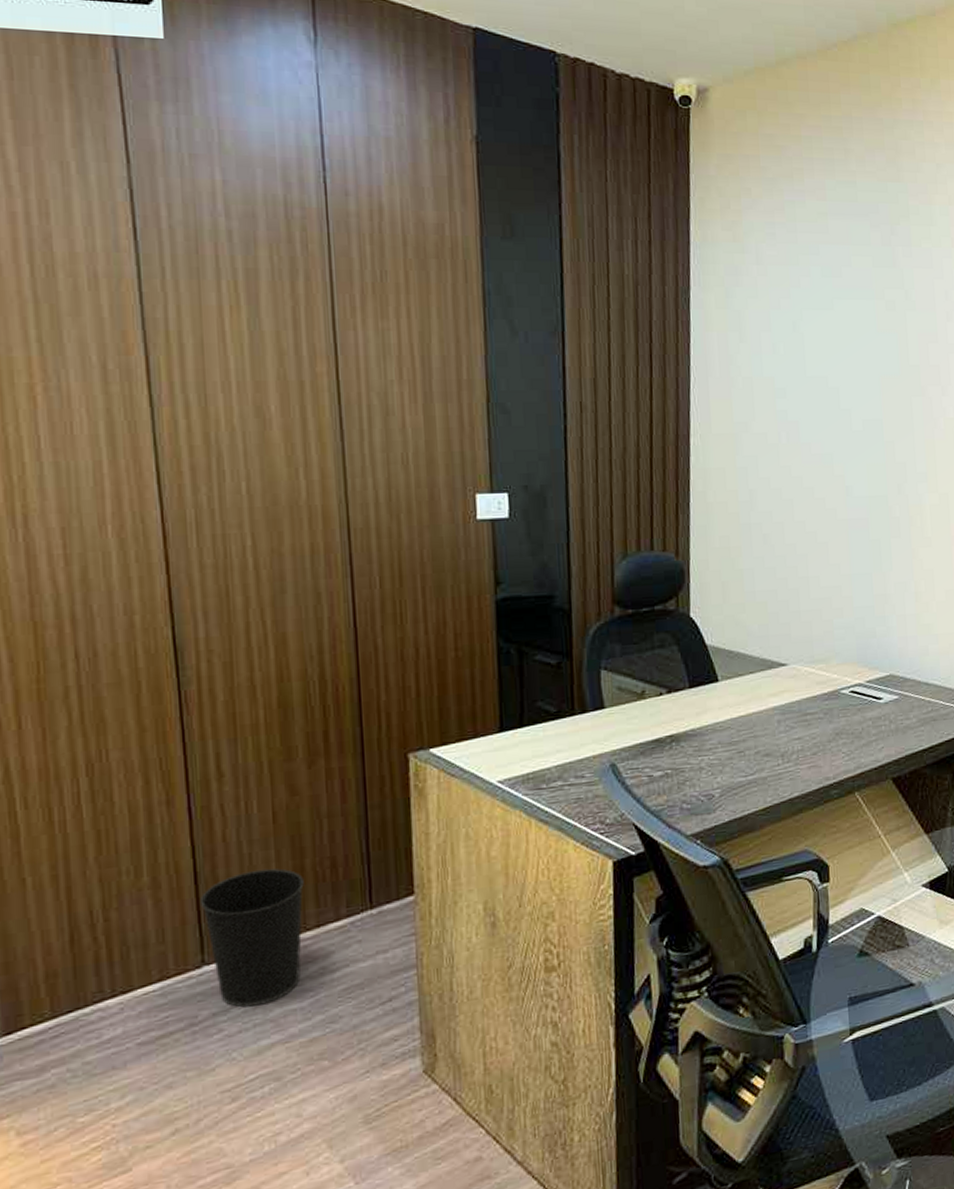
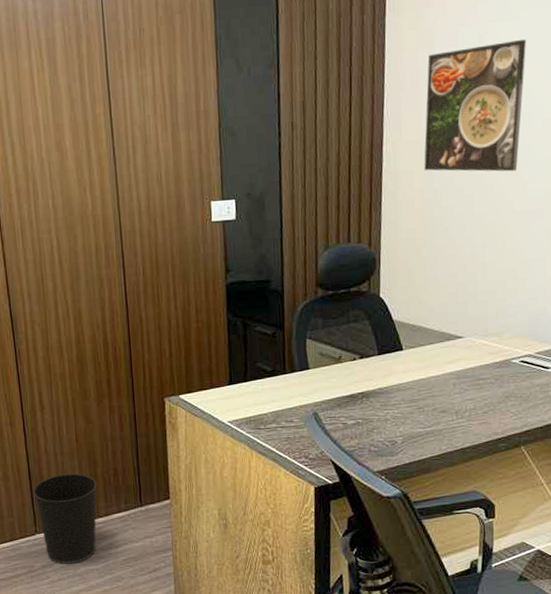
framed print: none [737,331,843,475] -> present [424,39,526,172]

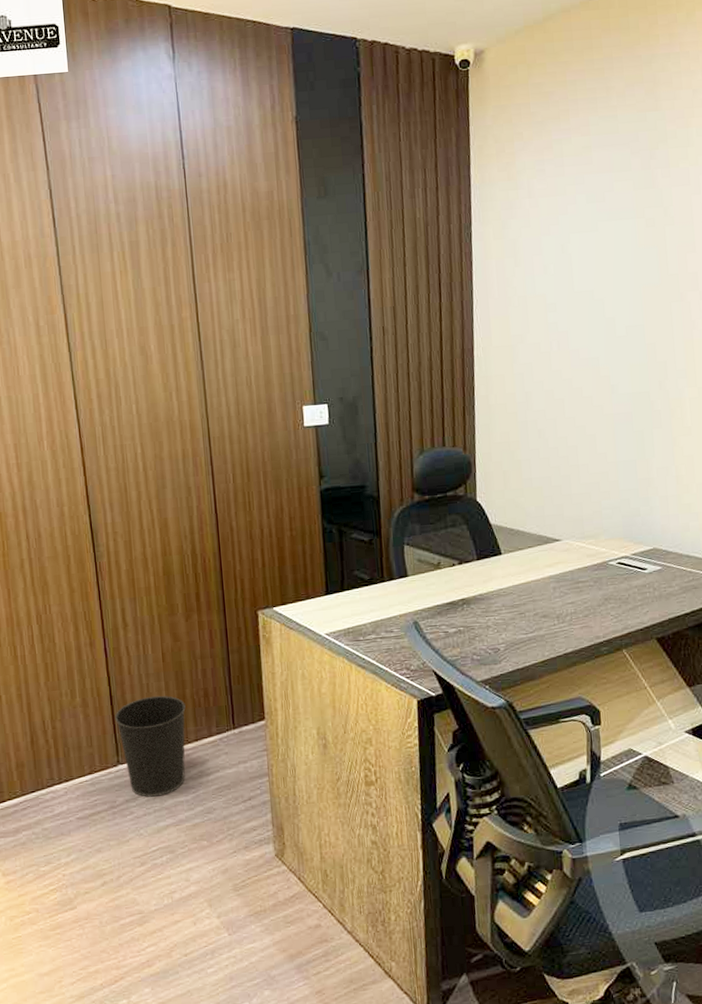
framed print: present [424,39,526,172] -> none [514,249,607,376]

